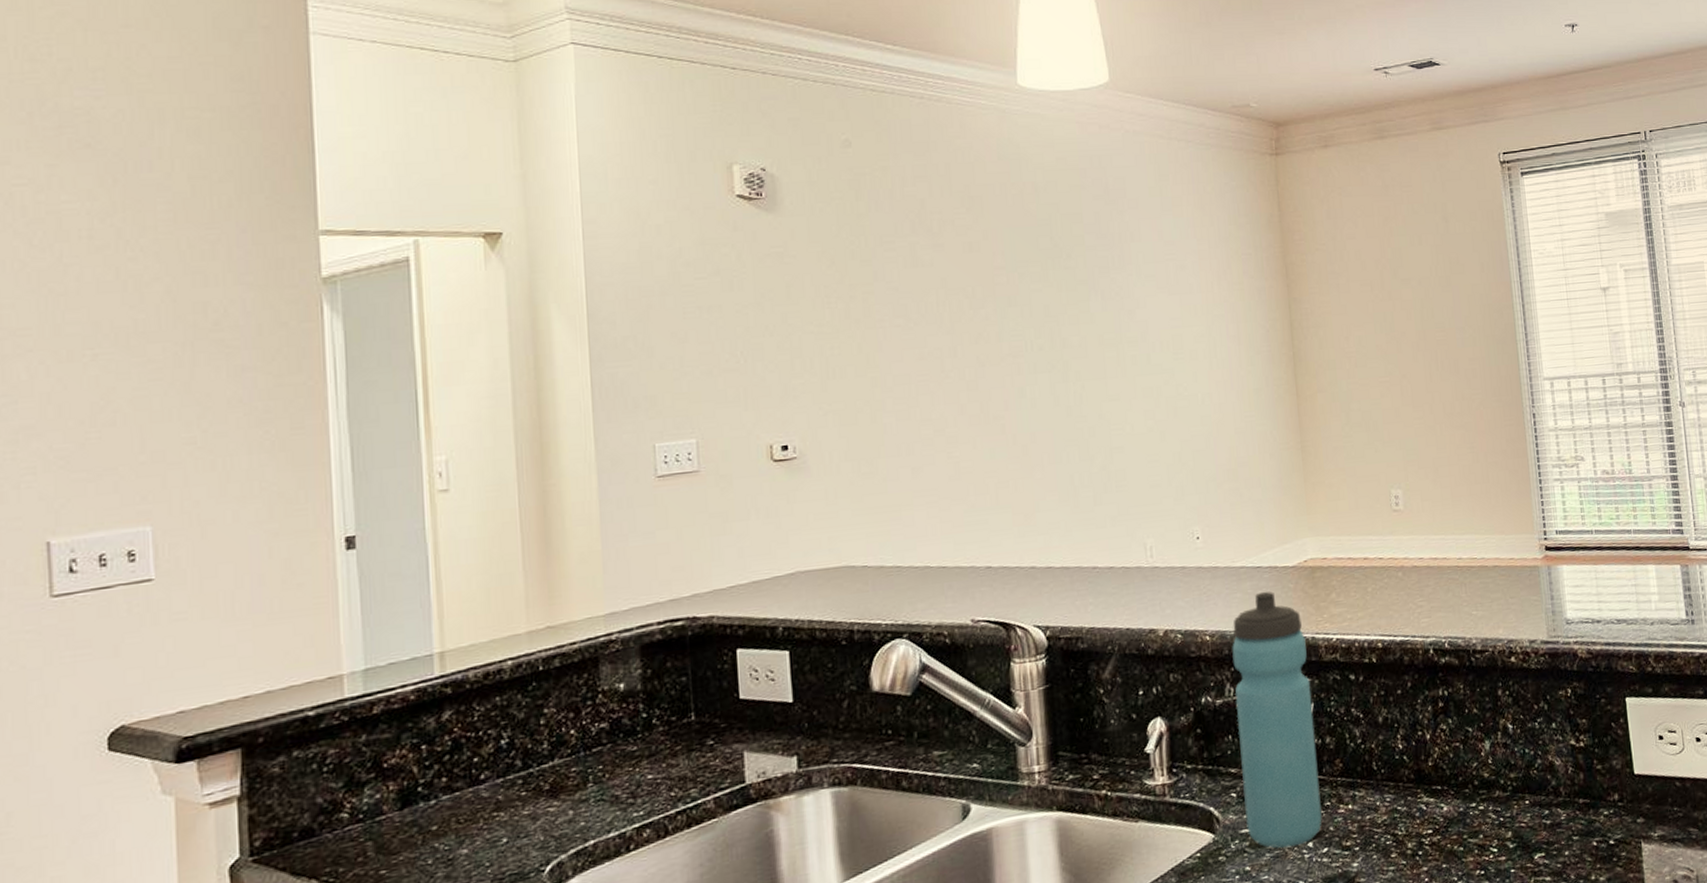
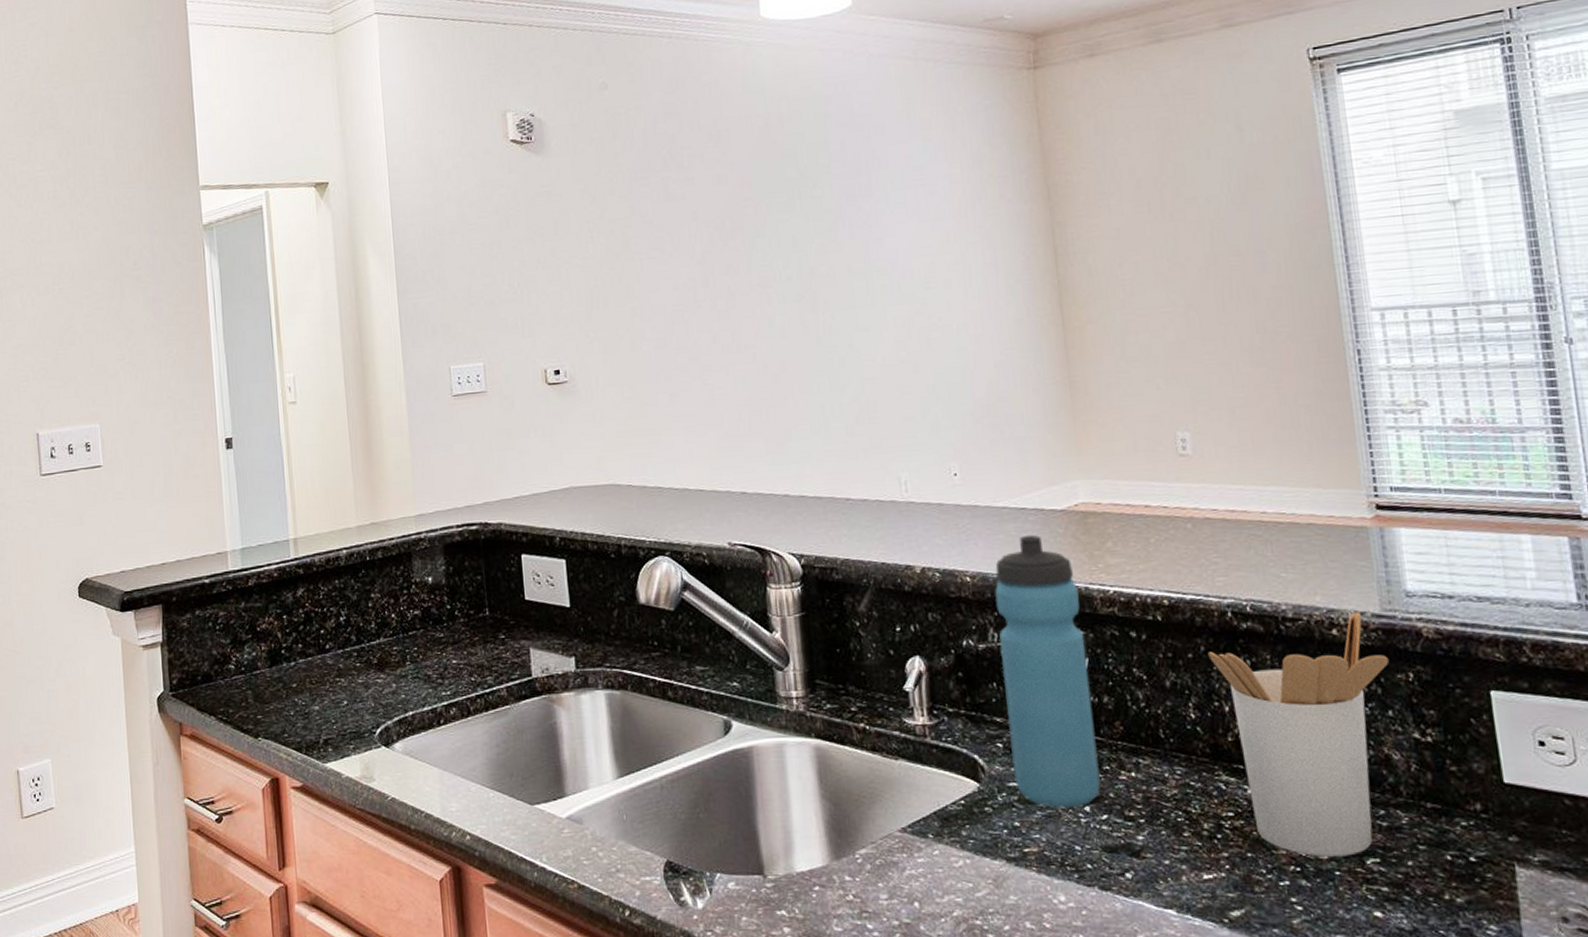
utensil holder: none [1413,640,1554,859] -> present [1207,612,1390,857]

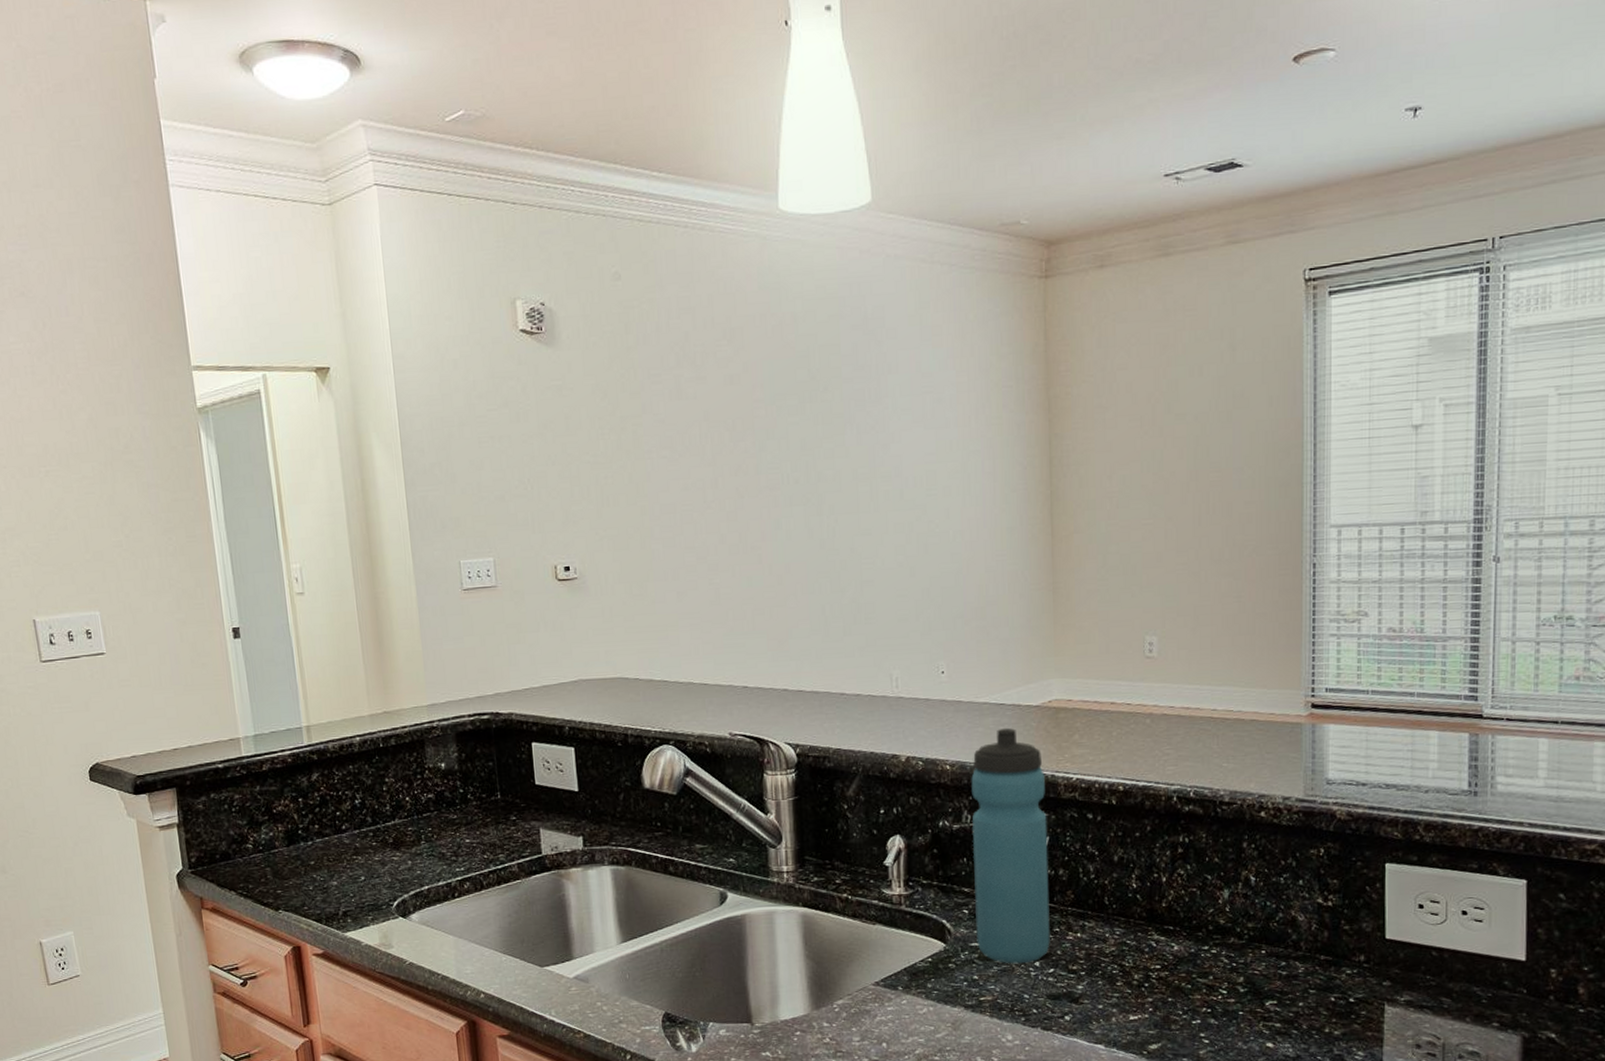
utensil holder: present [1207,612,1390,857] -> none [1153,797,1305,1000]

